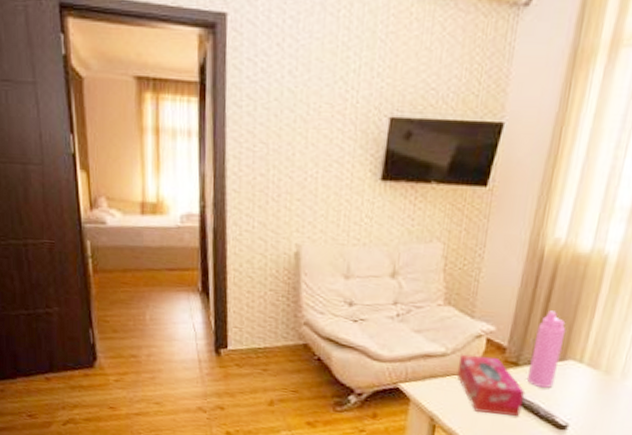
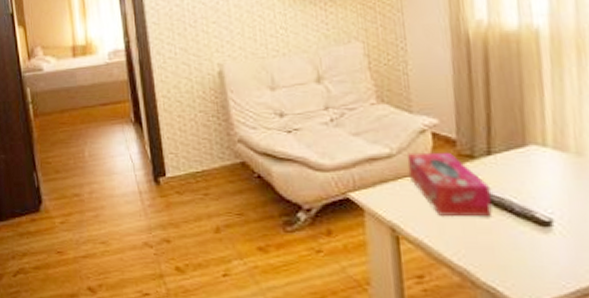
water bottle: present [526,310,566,388] -> none [484,94,522,179]

